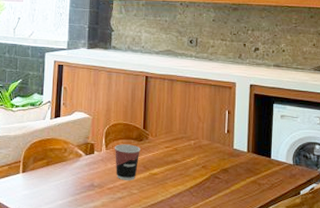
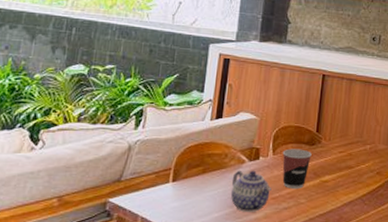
teapot: none [72,163,107,201] -> present [231,170,272,212]

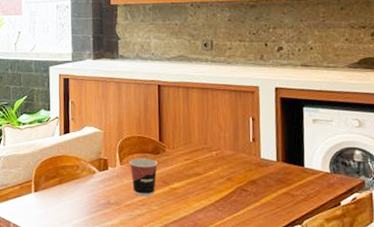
teapot: present [231,170,272,212] -> none [87,180,124,219]

